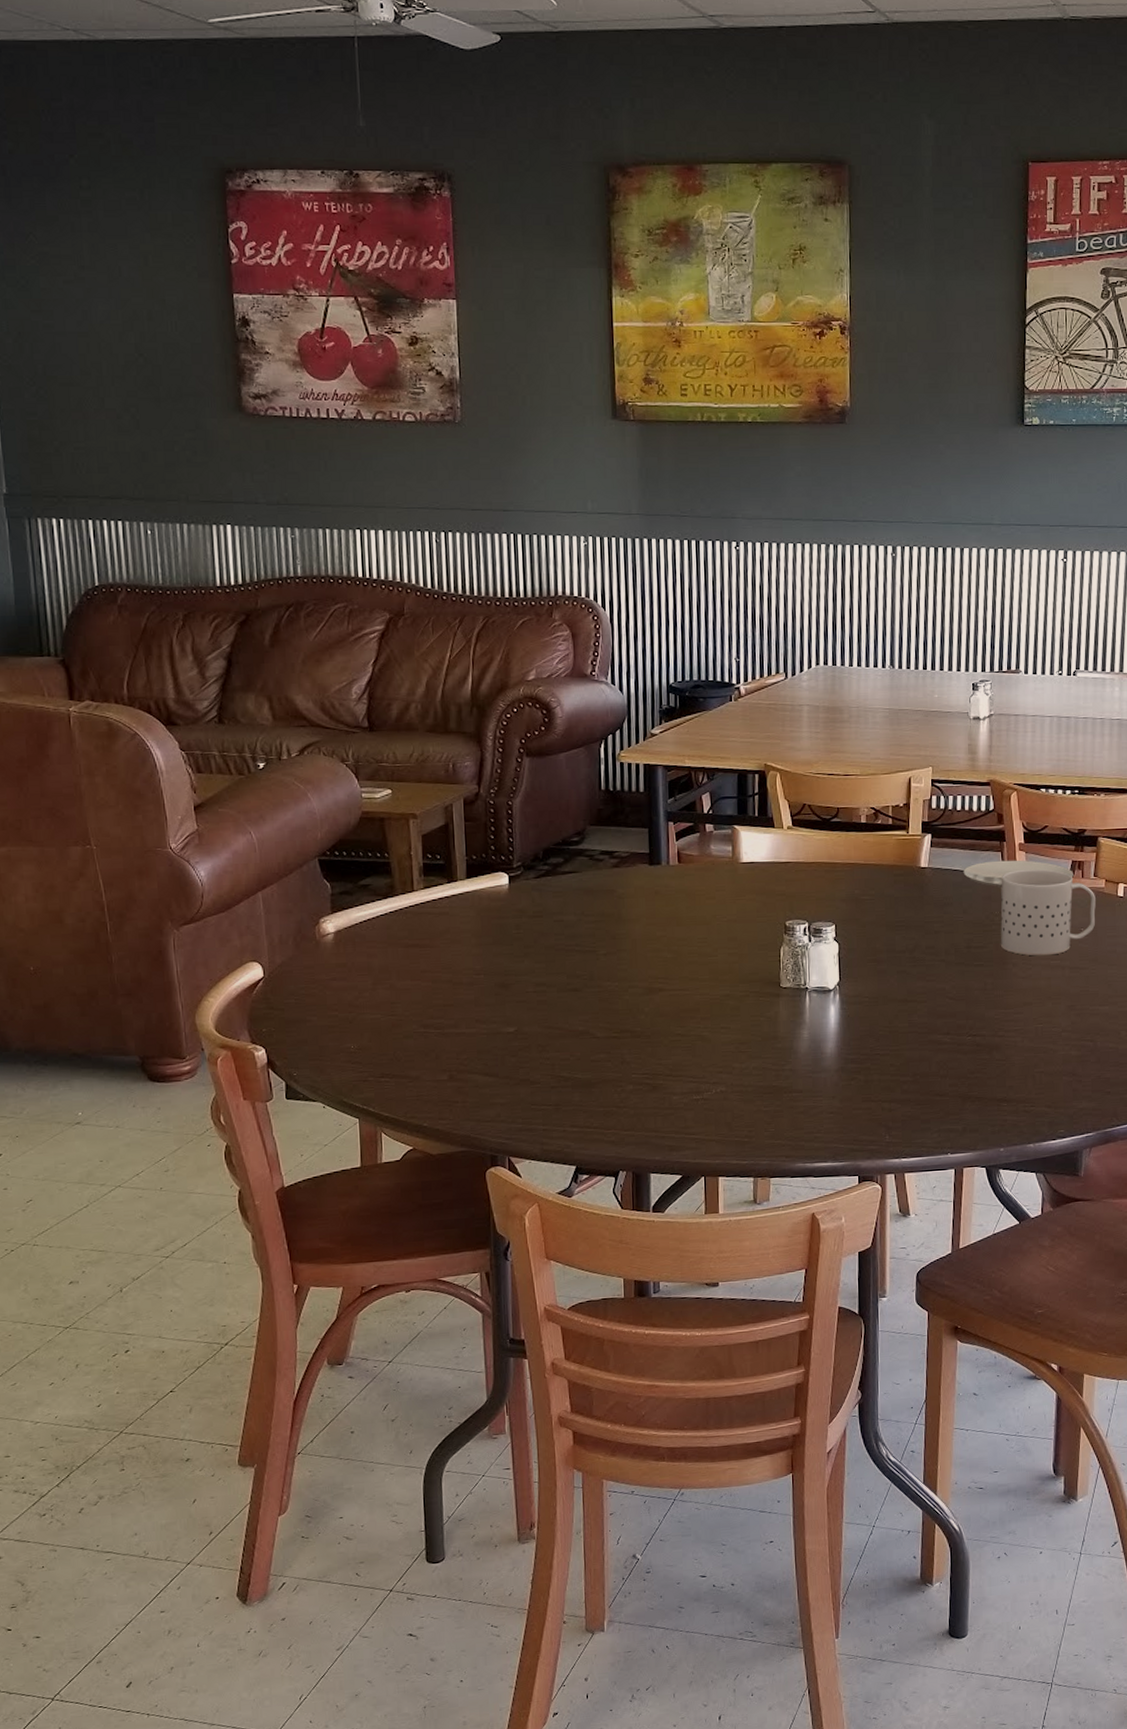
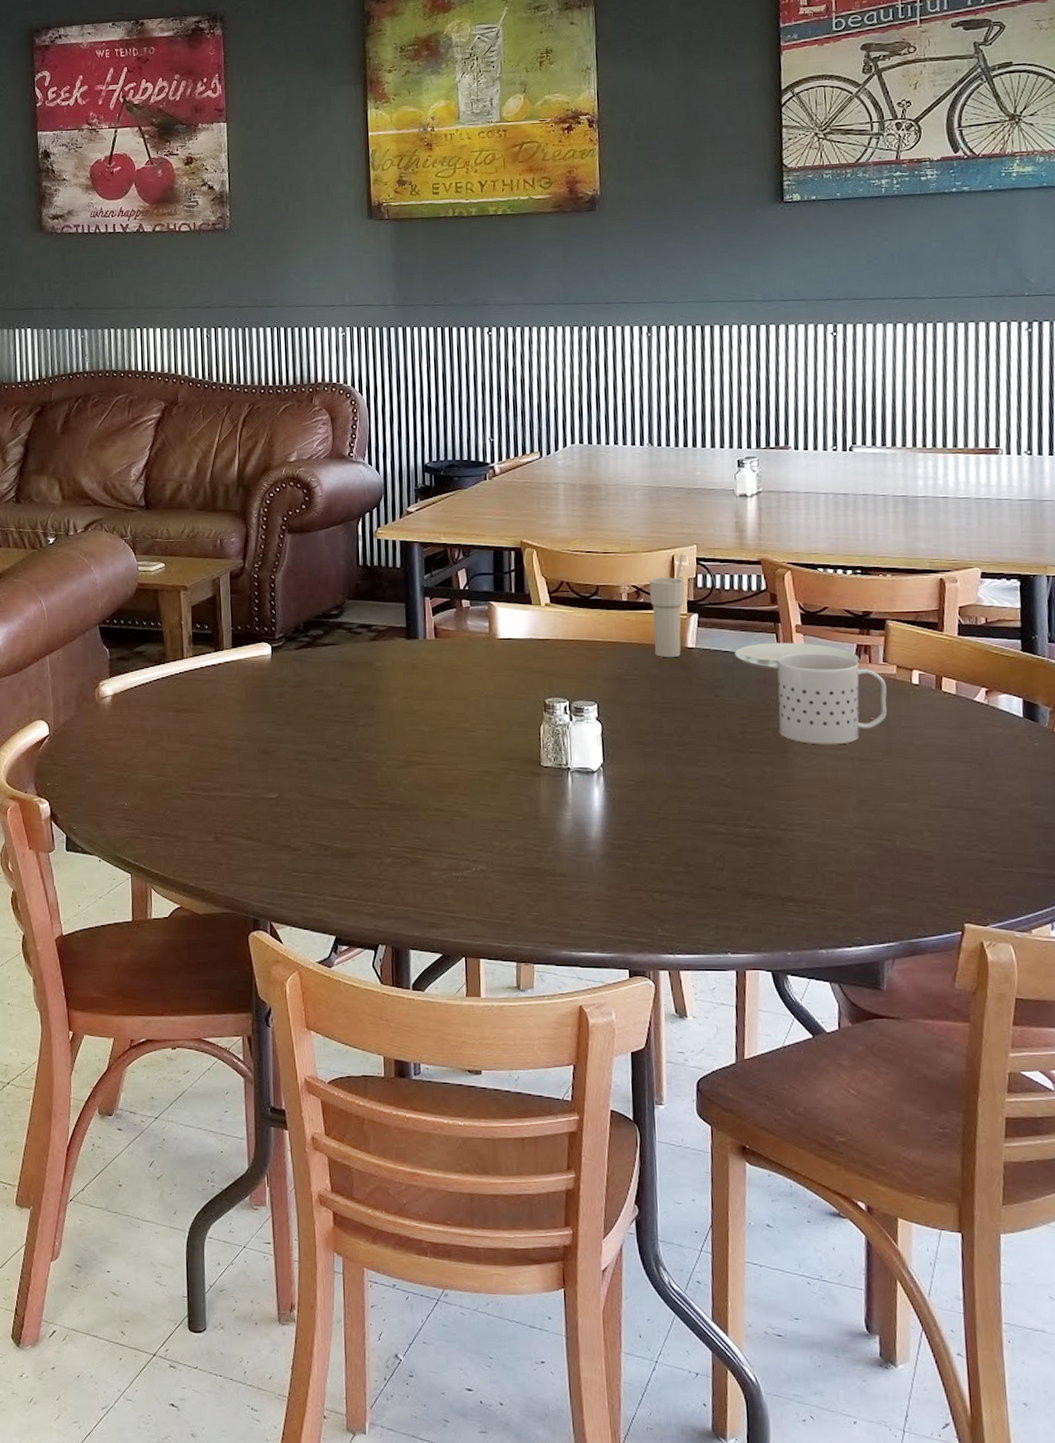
cup: none [887,776,920,878] -> present [649,554,685,658]

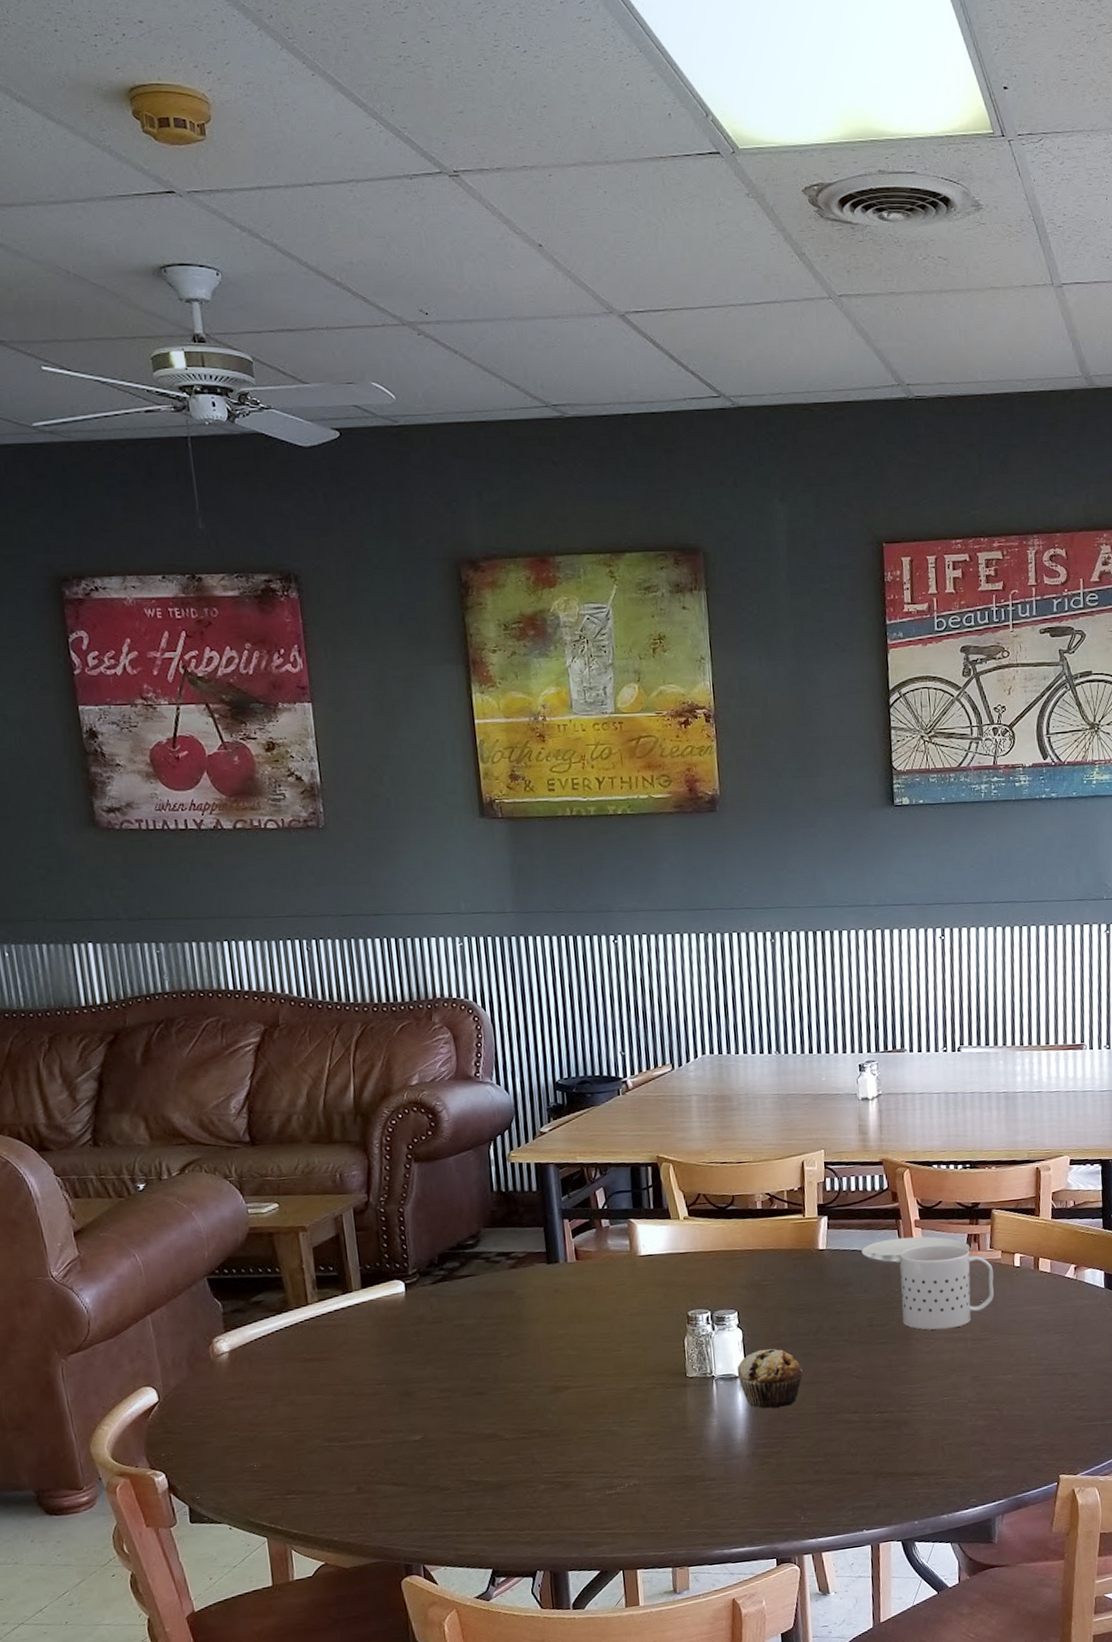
muffin: none [594,745,666,808] -> present [737,1349,804,1409]
cup: present [649,554,685,658] -> none [781,1159,814,1261]

